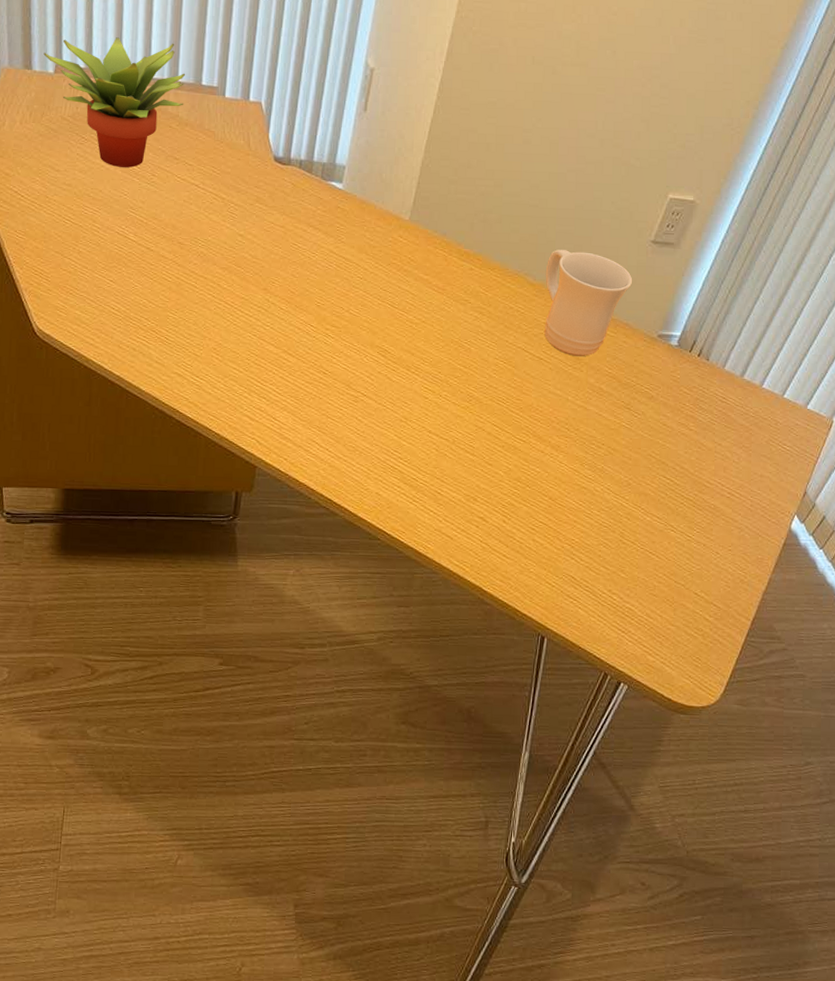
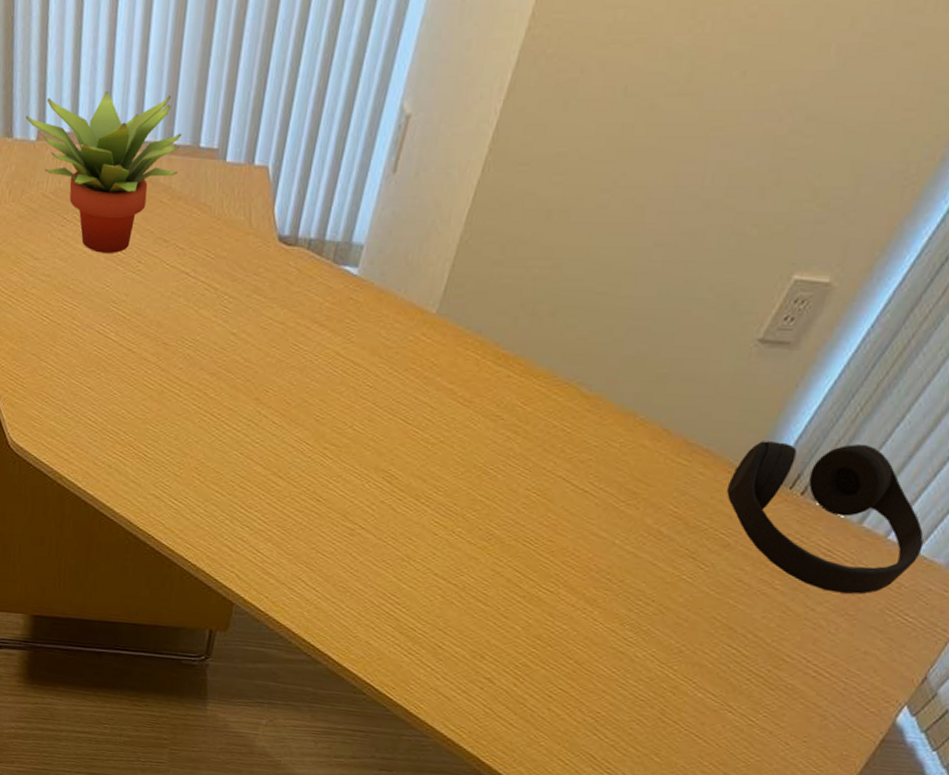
mug: present [544,249,633,357] -> none [594,350,724,491]
headphones: none [645,316,787,431] -> present [726,441,924,595]

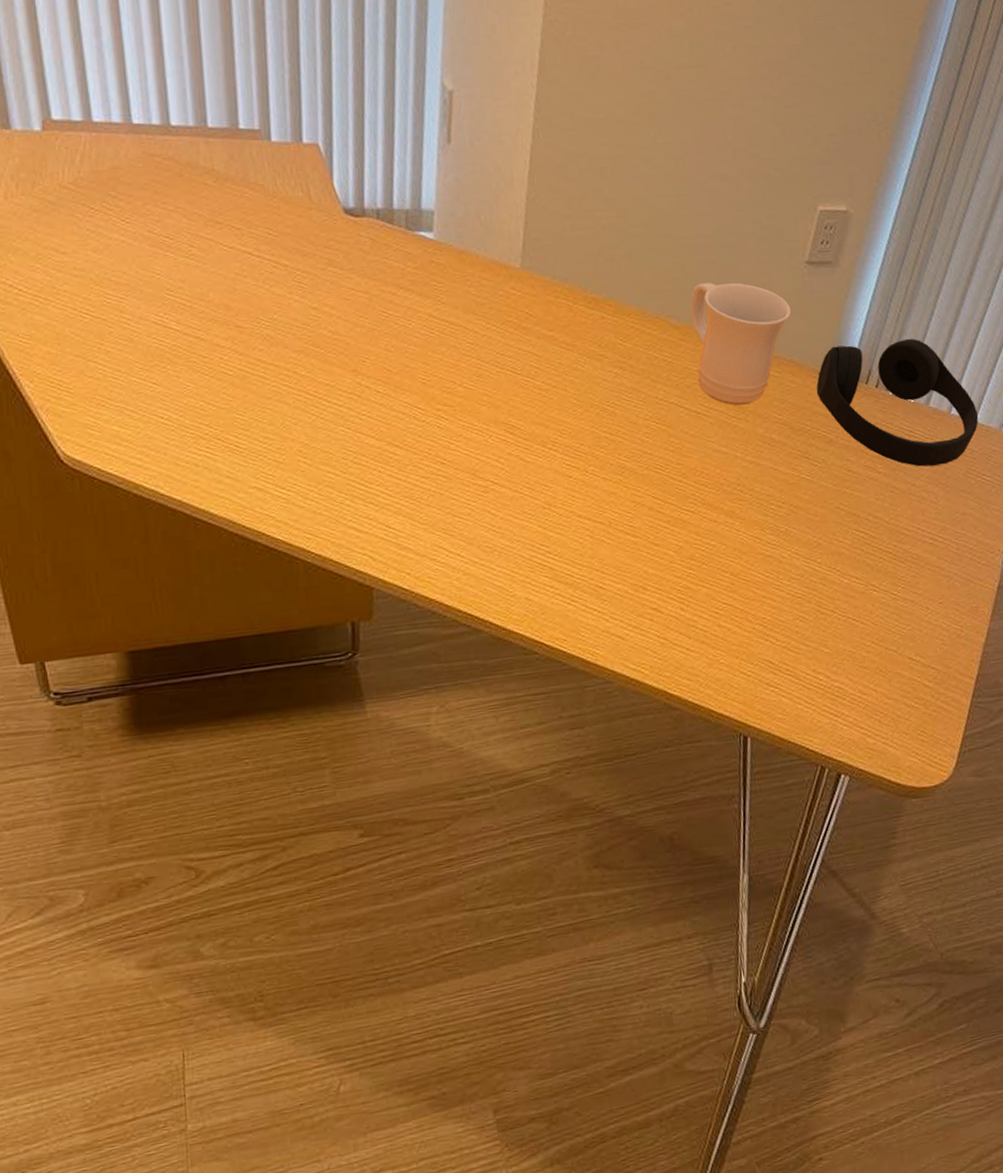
succulent plant: present [26,91,182,253] -> none [24,79,220,241]
mug: none [594,350,724,491] -> present [690,282,792,406]

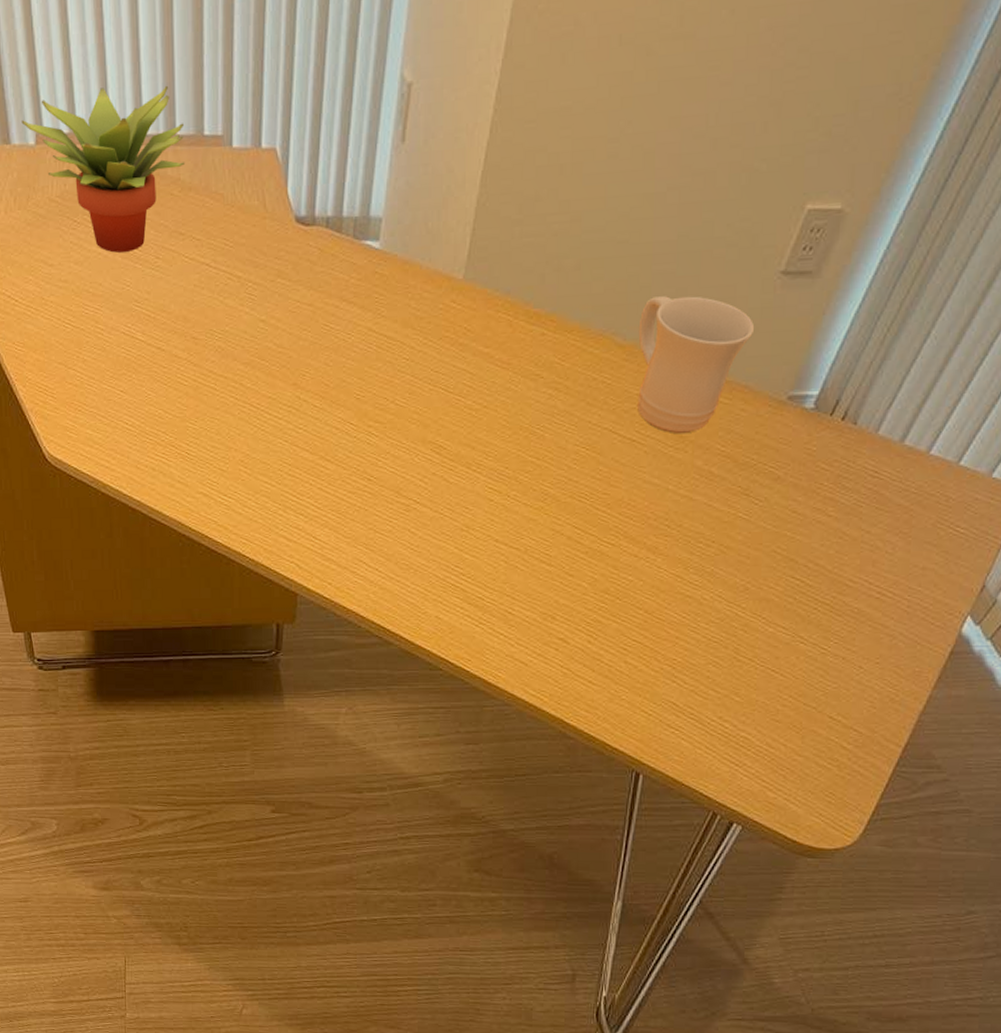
succulent plant: none [24,79,220,241] -> present [21,85,186,253]
headphones: present [816,338,979,467] -> none [769,363,965,513]

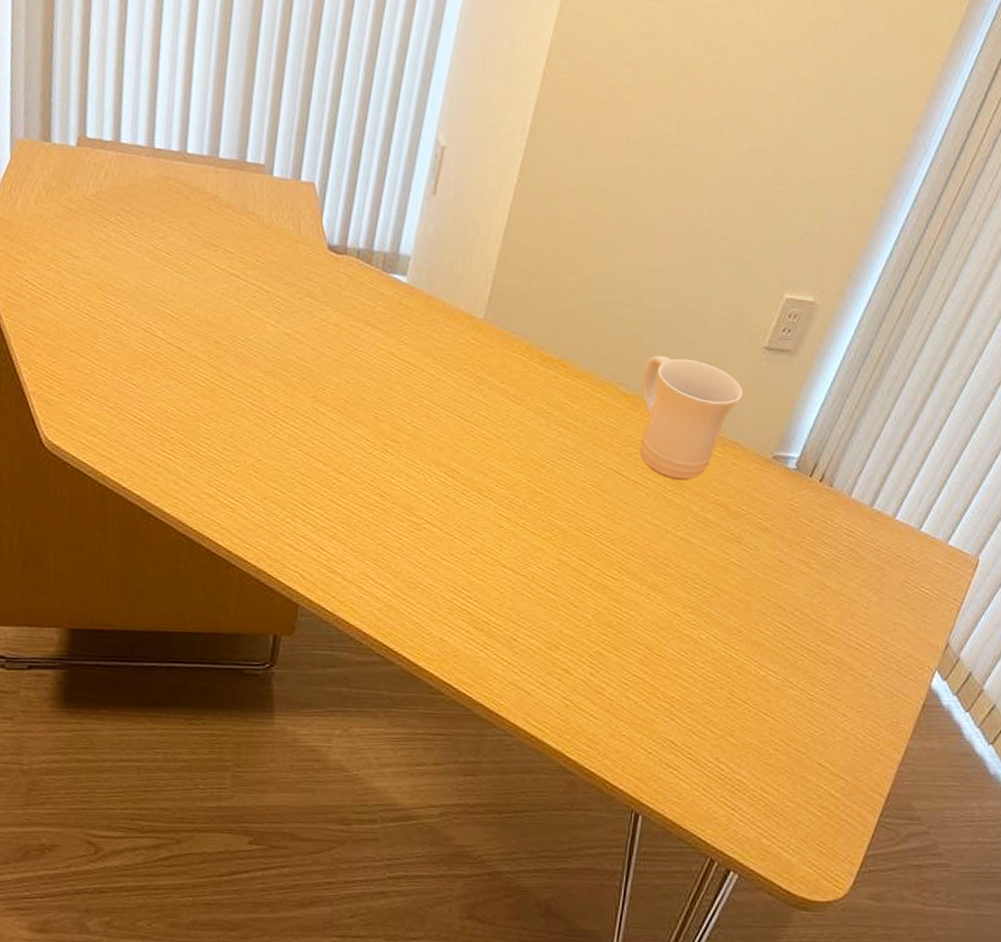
succulent plant: present [21,85,186,253] -> none [65,107,228,255]

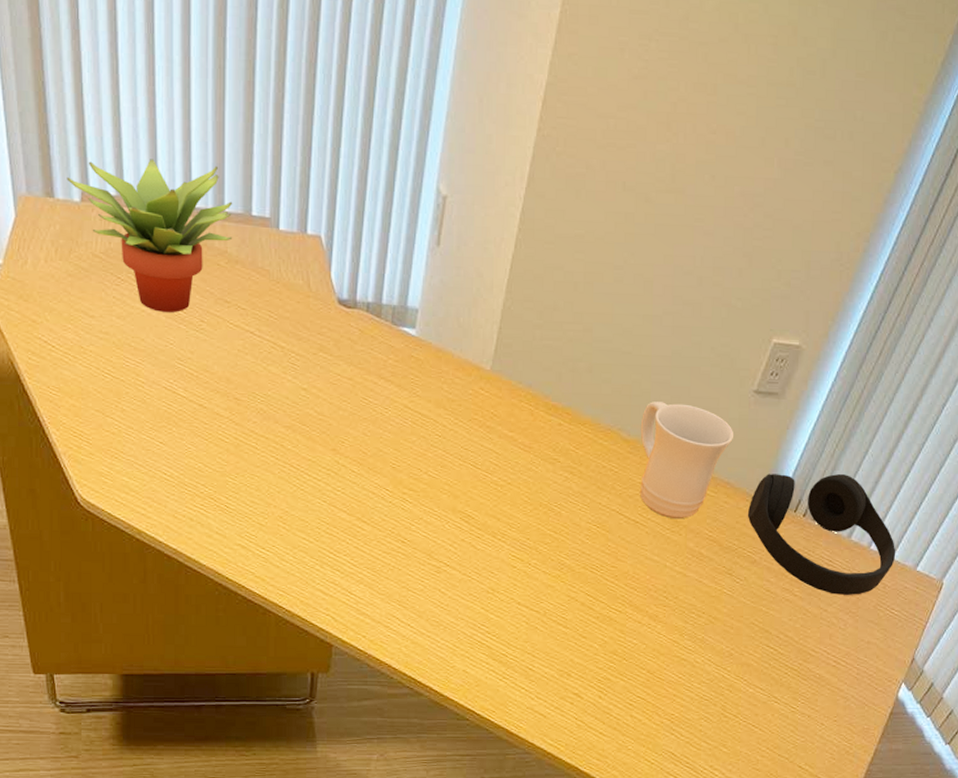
succulent plant: none [65,107,228,255] -> present [67,159,233,312]
headphones: none [757,435,925,570] -> present [747,473,896,595]

